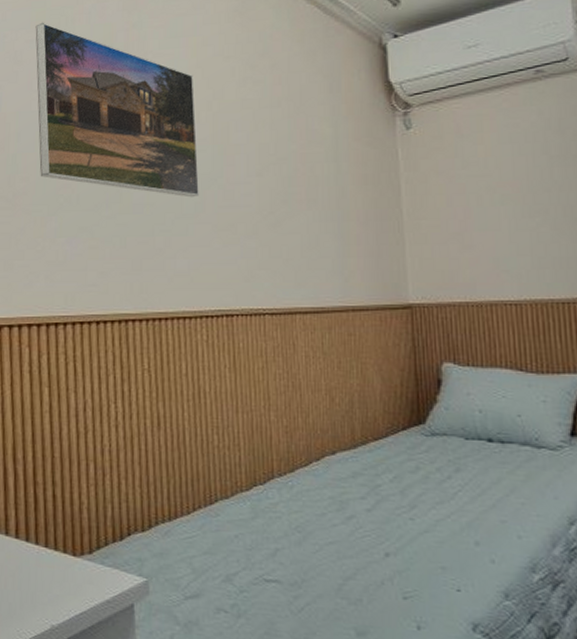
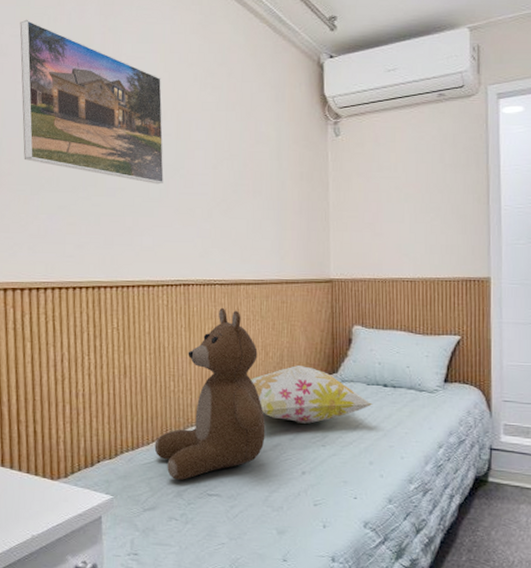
bear: none [196,342,335,560] -> present [154,307,266,480]
decorative pillow: none [313,414,475,490] -> present [250,365,373,424]

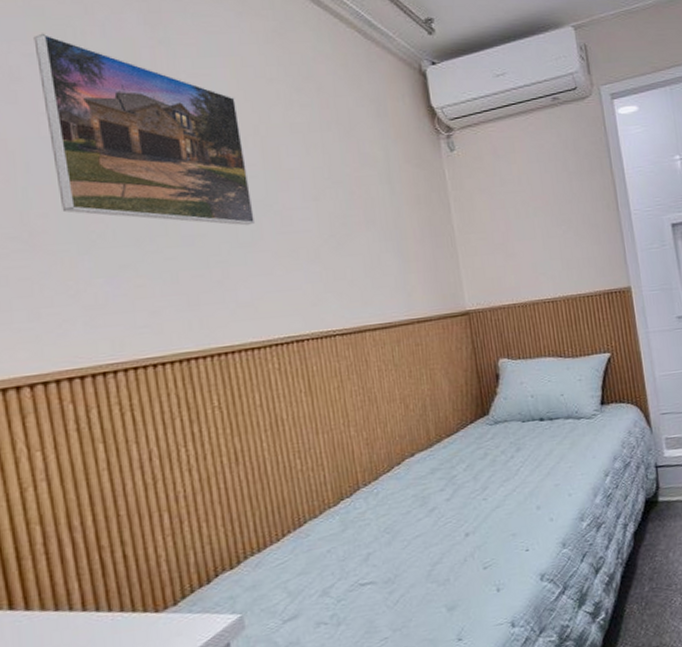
bear: present [154,307,266,480] -> none [286,361,419,576]
decorative pillow: present [250,365,373,424] -> none [392,413,532,480]

